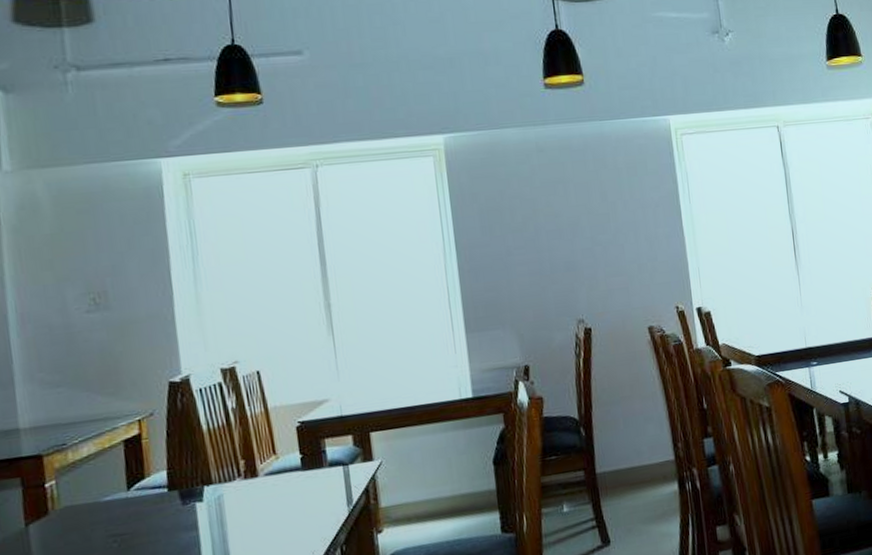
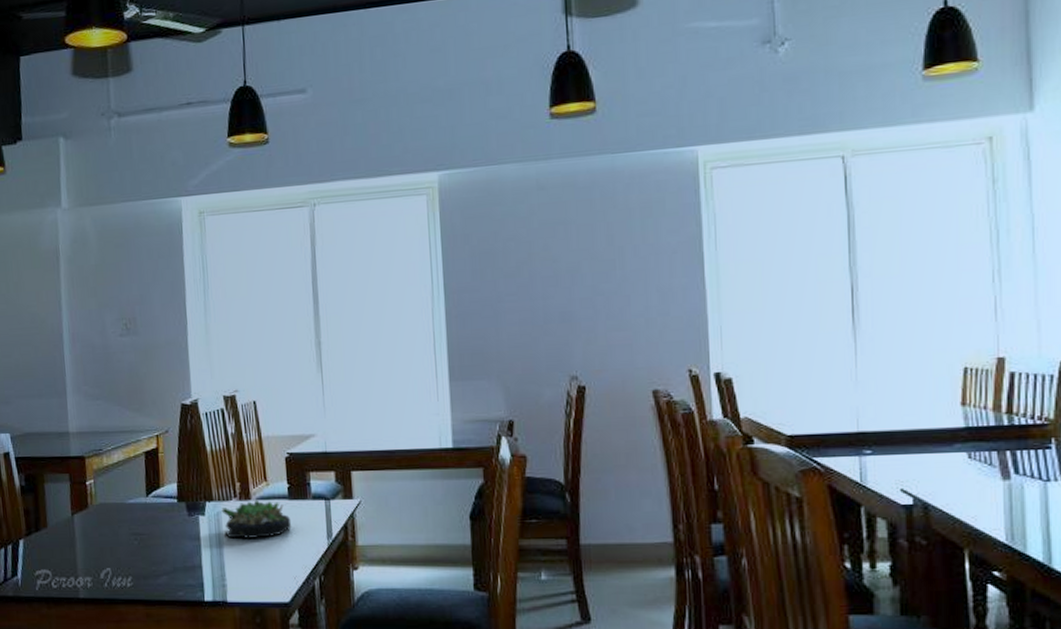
succulent plant: none [223,475,307,522] -> present [221,500,292,539]

